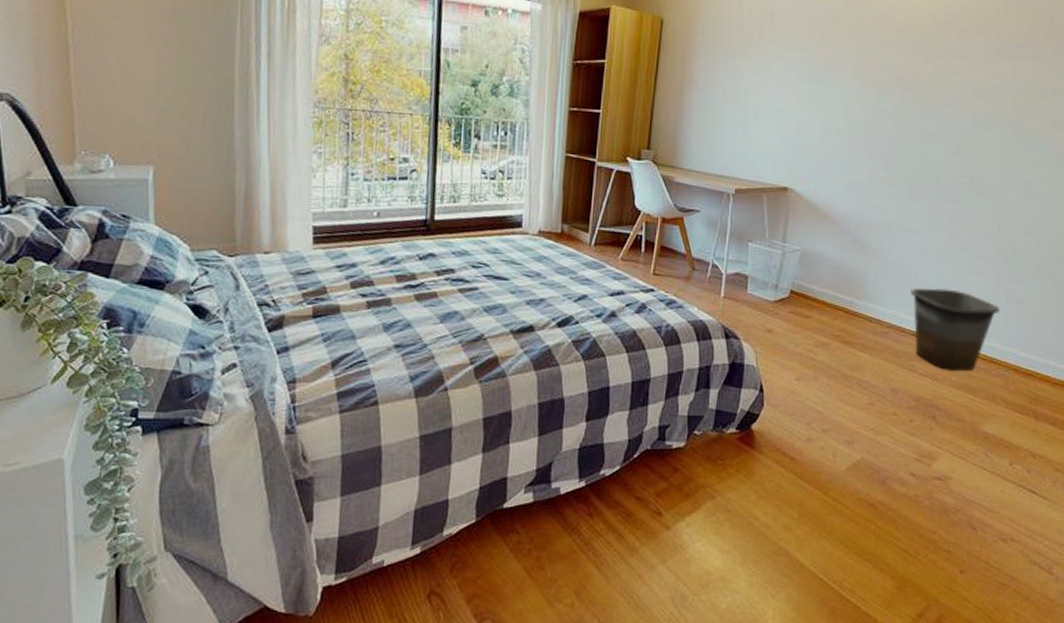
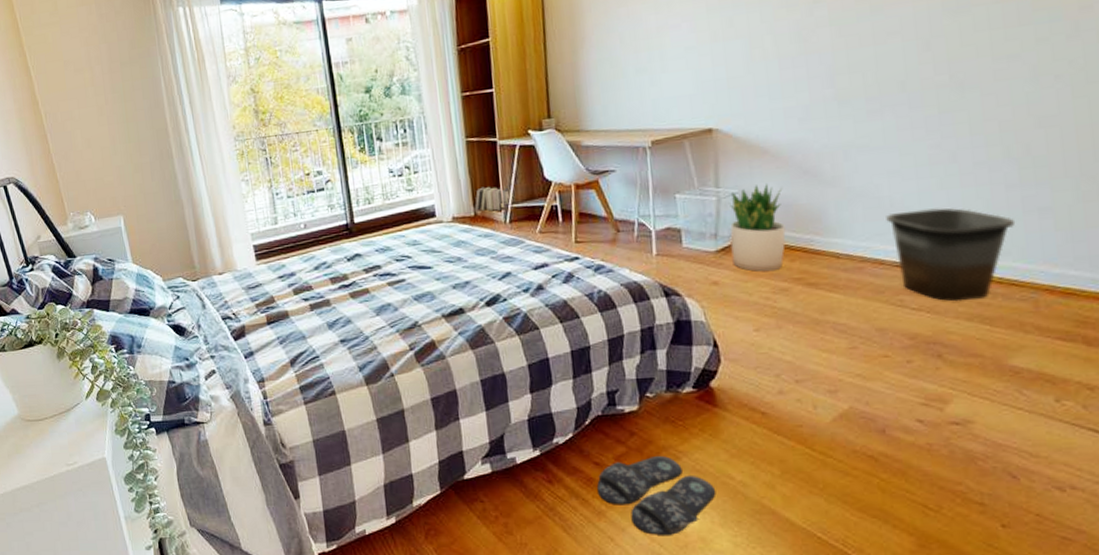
books: none [563,205,604,234] -> present [475,186,515,212]
slippers: none [635,493,742,574] -> present [597,455,716,535]
planter: none [787,245,836,327] -> present [730,184,786,272]

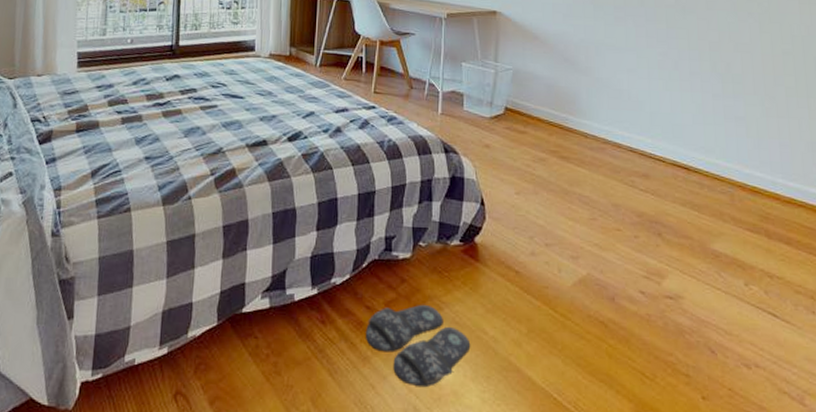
books: present [475,186,515,212] -> none [291,30,327,56]
planter: present [730,184,786,272] -> none [502,65,547,142]
waste bin: present [886,208,1016,302] -> none [624,104,719,188]

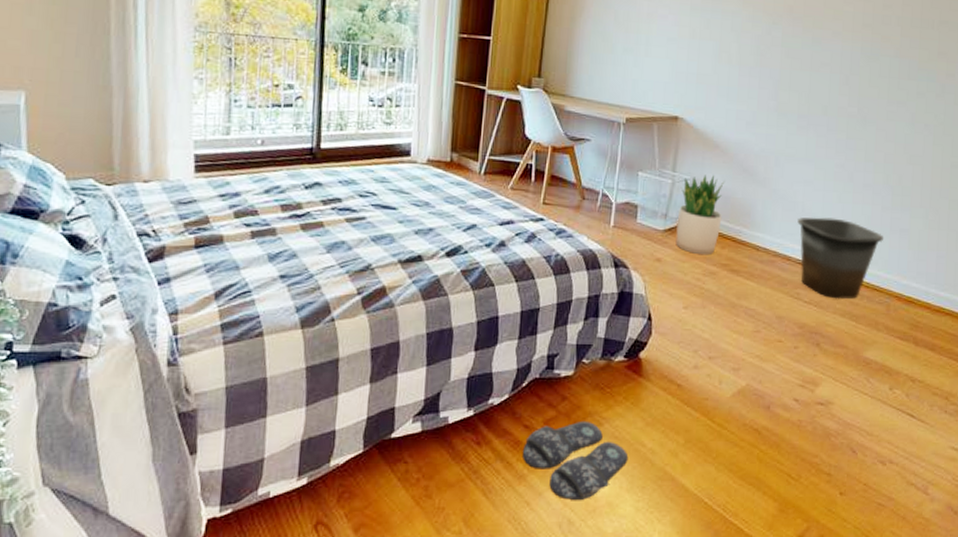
planter: none [502,65,547,142] -> present [675,175,725,256]
waste bin: none [624,104,719,188] -> present [797,217,884,299]

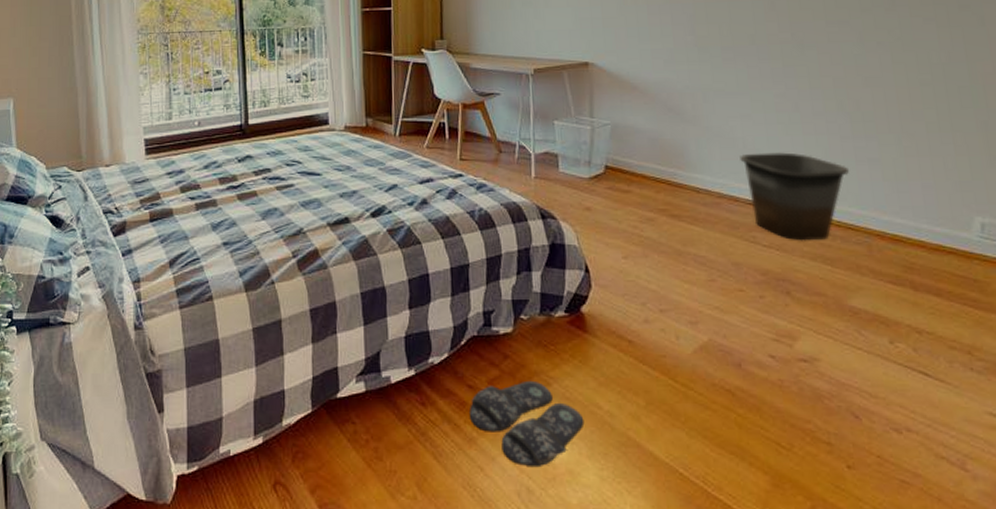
planter: present [675,175,725,256] -> none [602,118,652,201]

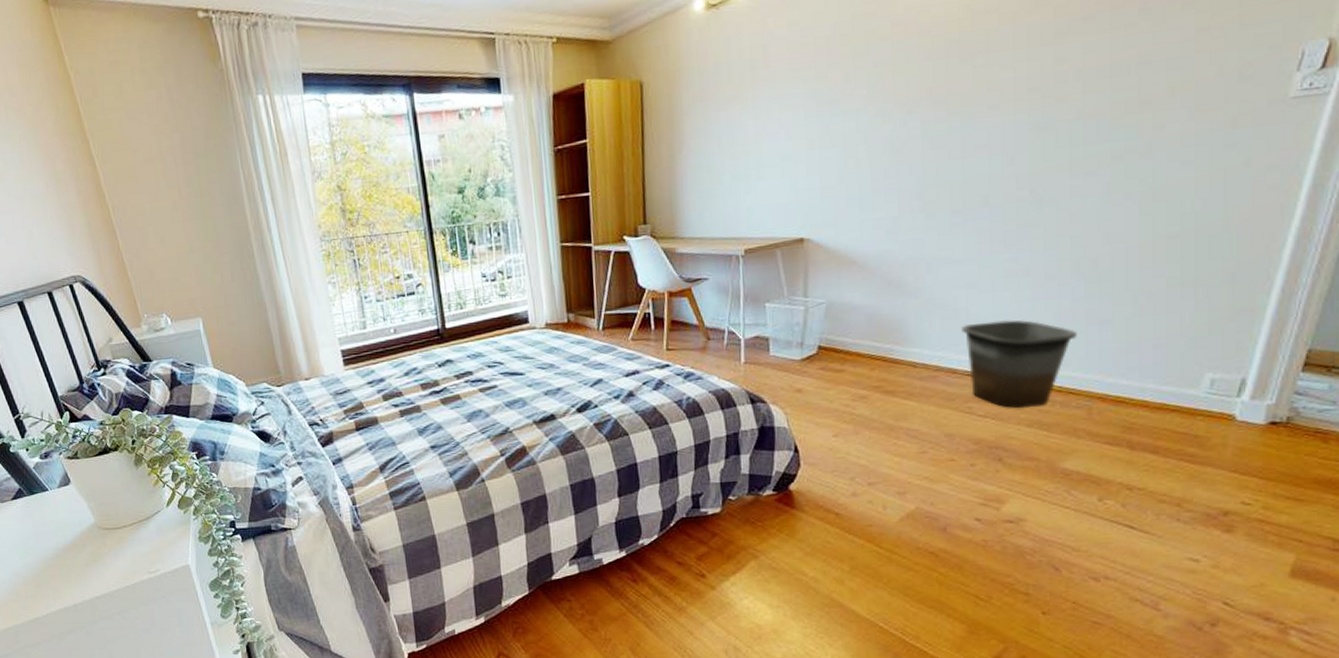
slippers: present [470,380,584,466] -> none [679,554,790,628]

